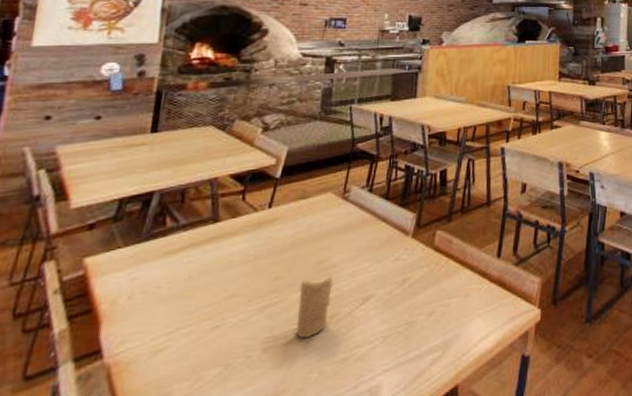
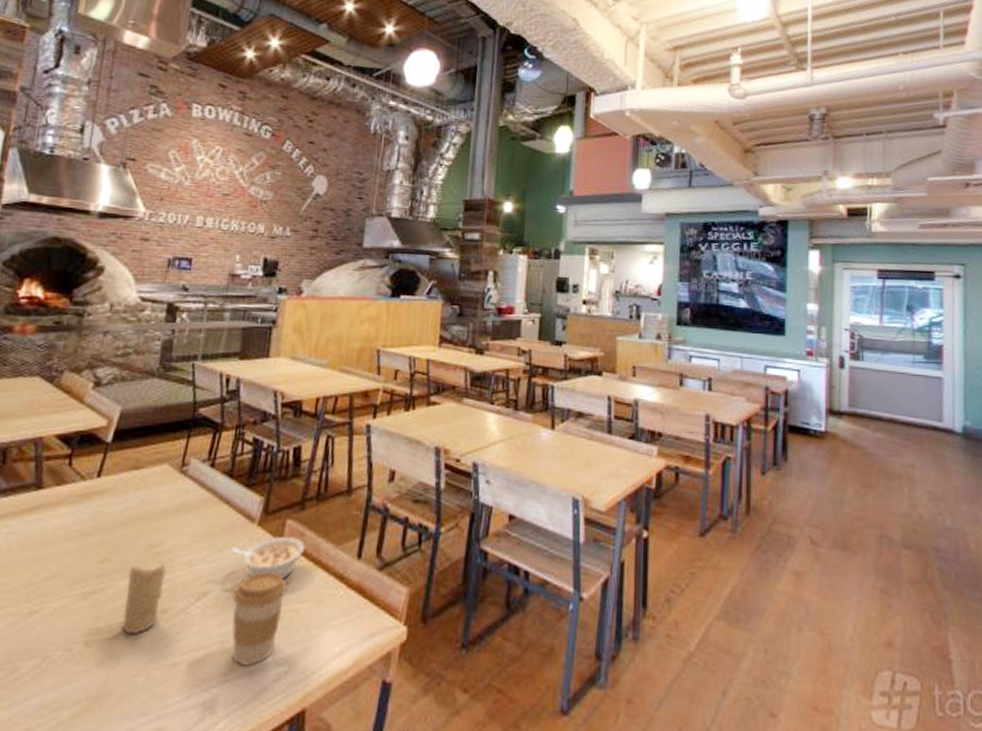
legume: none [390,245,453,281] -> present [232,537,306,579]
coffee cup: none [392,275,439,355] -> present [232,572,287,666]

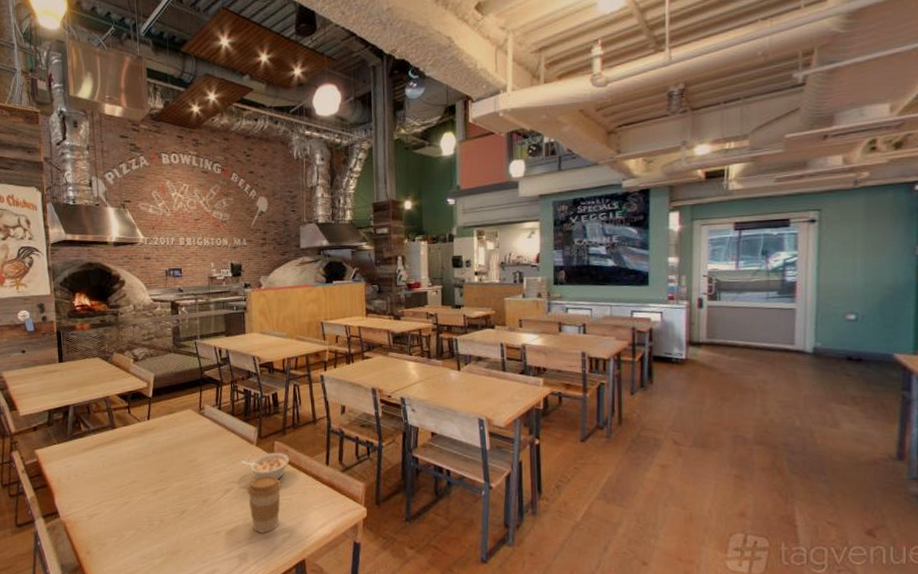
candle: present [121,562,166,633] -> none [178,471,202,515]

